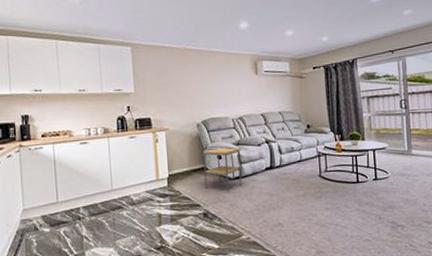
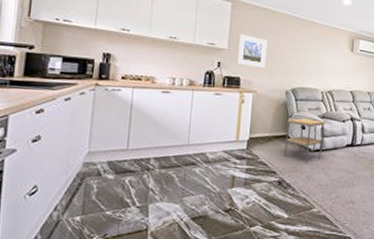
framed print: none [144,75,173,106] -> present [237,33,268,69]

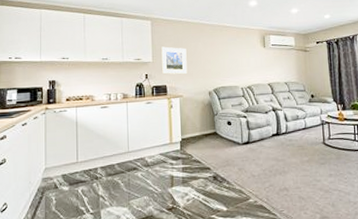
side table: present [284,118,325,163] -> none [214,114,250,157]

